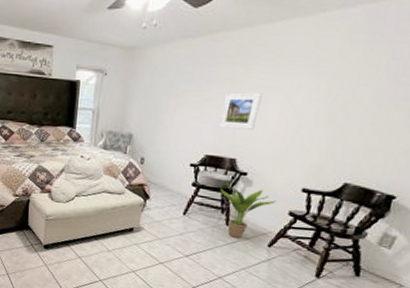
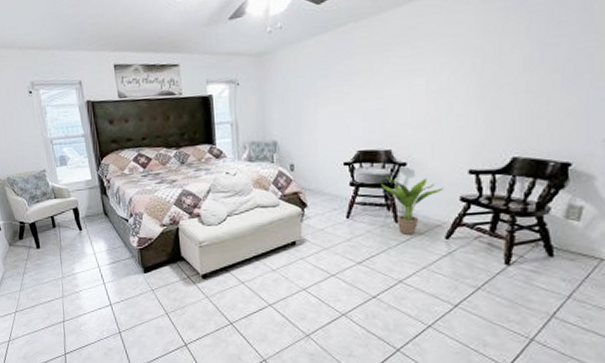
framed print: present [219,92,262,130] -> none [365,78,405,120]

